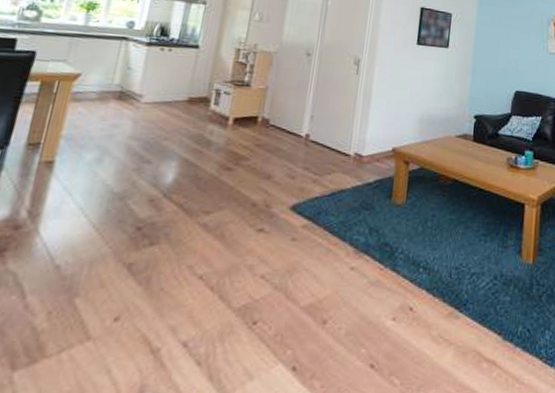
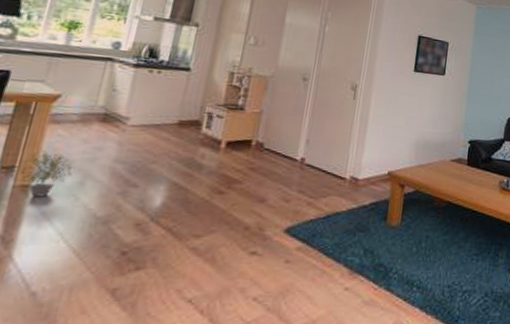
potted plant: none [43,124,94,173] -> present [18,147,75,197]

